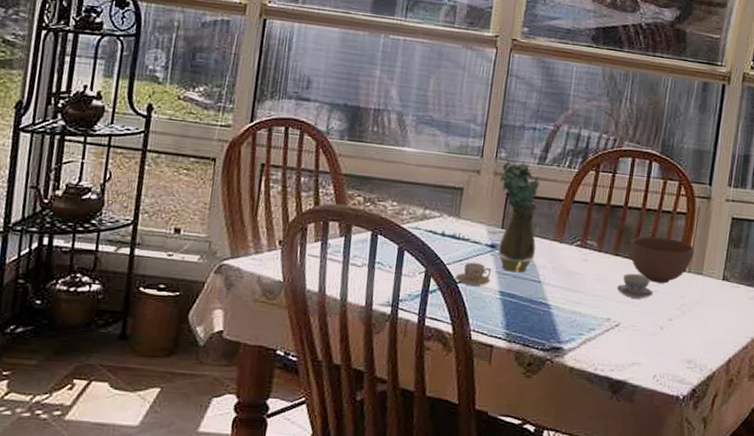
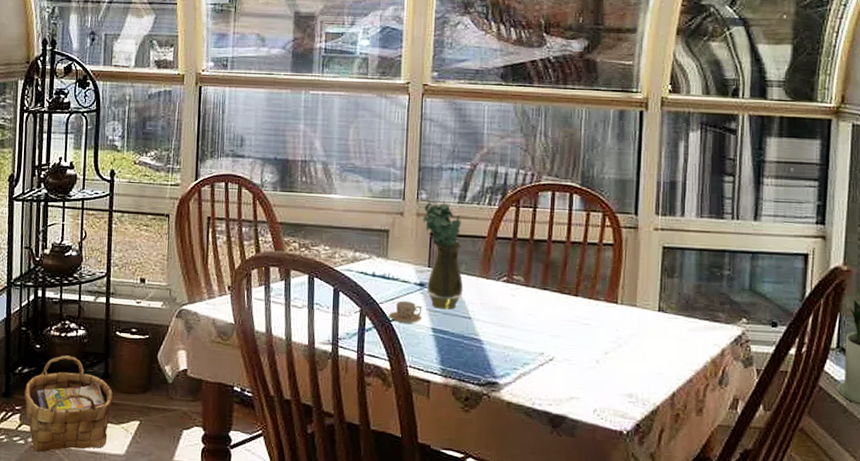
woven basket: none [15,313,130,424] -> present [24,355,113,452]
teacup: present [616,274,654,299] -> none [547,308,586,333]
bowl: present [630,236,695,284] -> none [557,269,626,317]

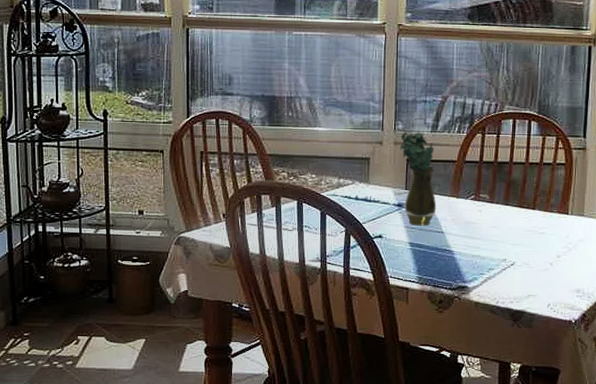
woven basket: present [24,355,113,452] -> none [32,284,118,372]
teacup: present [389,300,422,324] -> none [371,220,401,240]

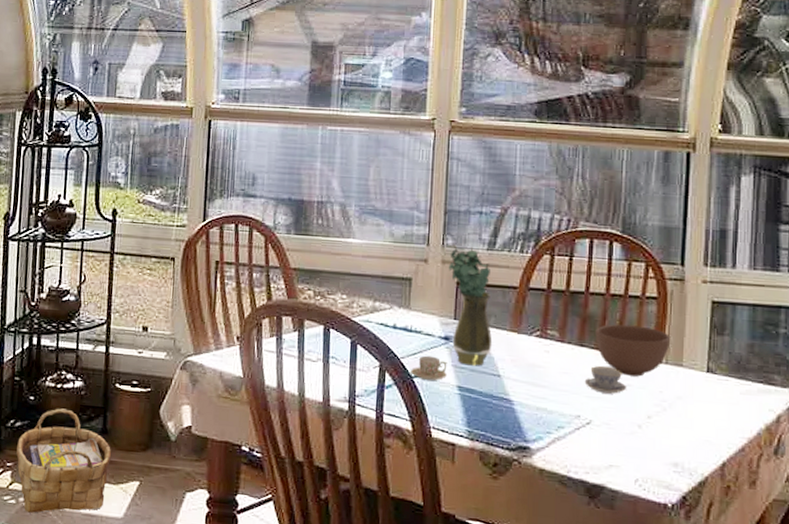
woven basket: none [32,284,118,372] -> present [16,408,111,513]
teacup: none [371,220,401,240] -> present [411,355,447,381]
teacup: none [509,220,542,241] -> present [584,366,627,394]
bowl: none [518,186,575,226] -> present [595,324,671,377]

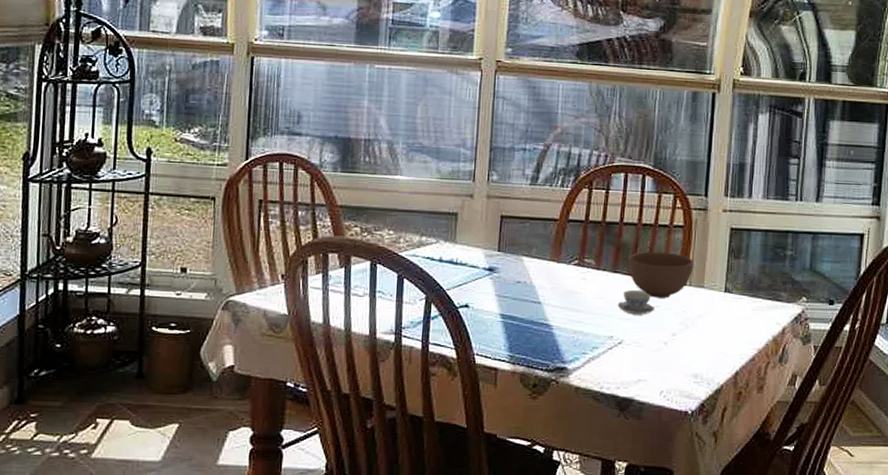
woven basket: present [16,408,111,513] -> none [41,355,148,463]
teacup: present [411,355,447,381] -> none [456,286,491,311]
vase: present [449,243,493,366] -> none [494,178,534,295]

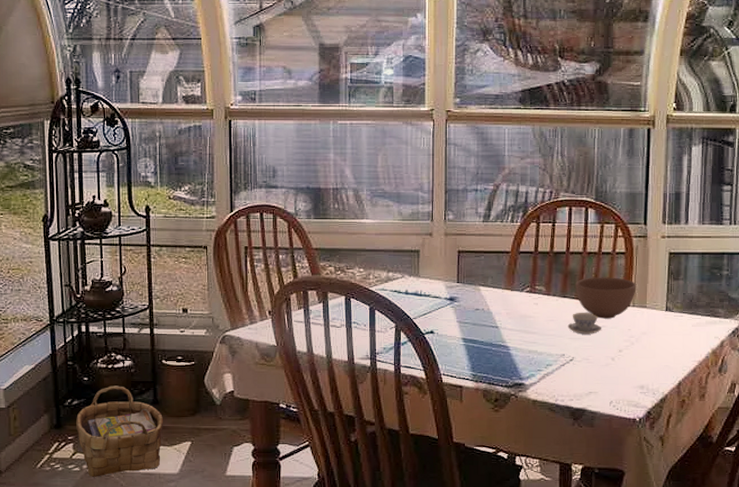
woven basket: none [41,355,148,463] -> present [76,386,163,477]

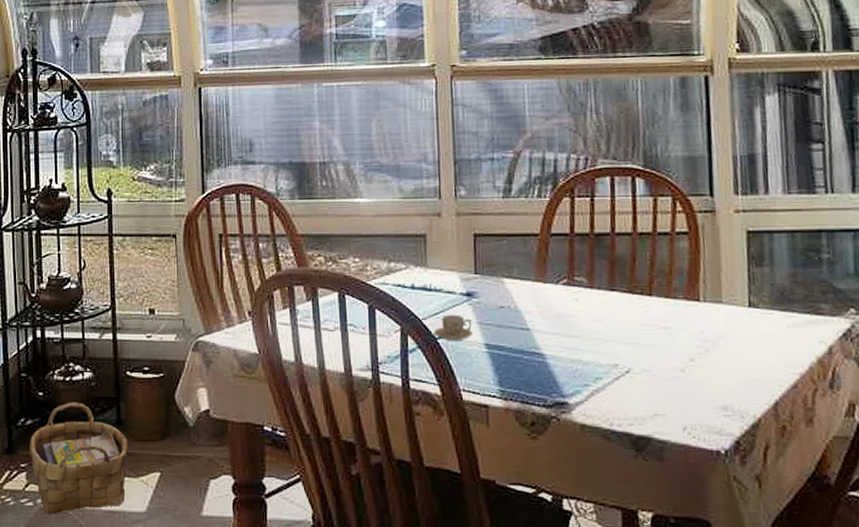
teacup: none [422,315,453,336] -> present [434,314,473,341]
teacup: present [567,313,602,334] -> none [619,311,665,338]
bowl: present [575,277,637,319] -> none [626,264,707,318]

